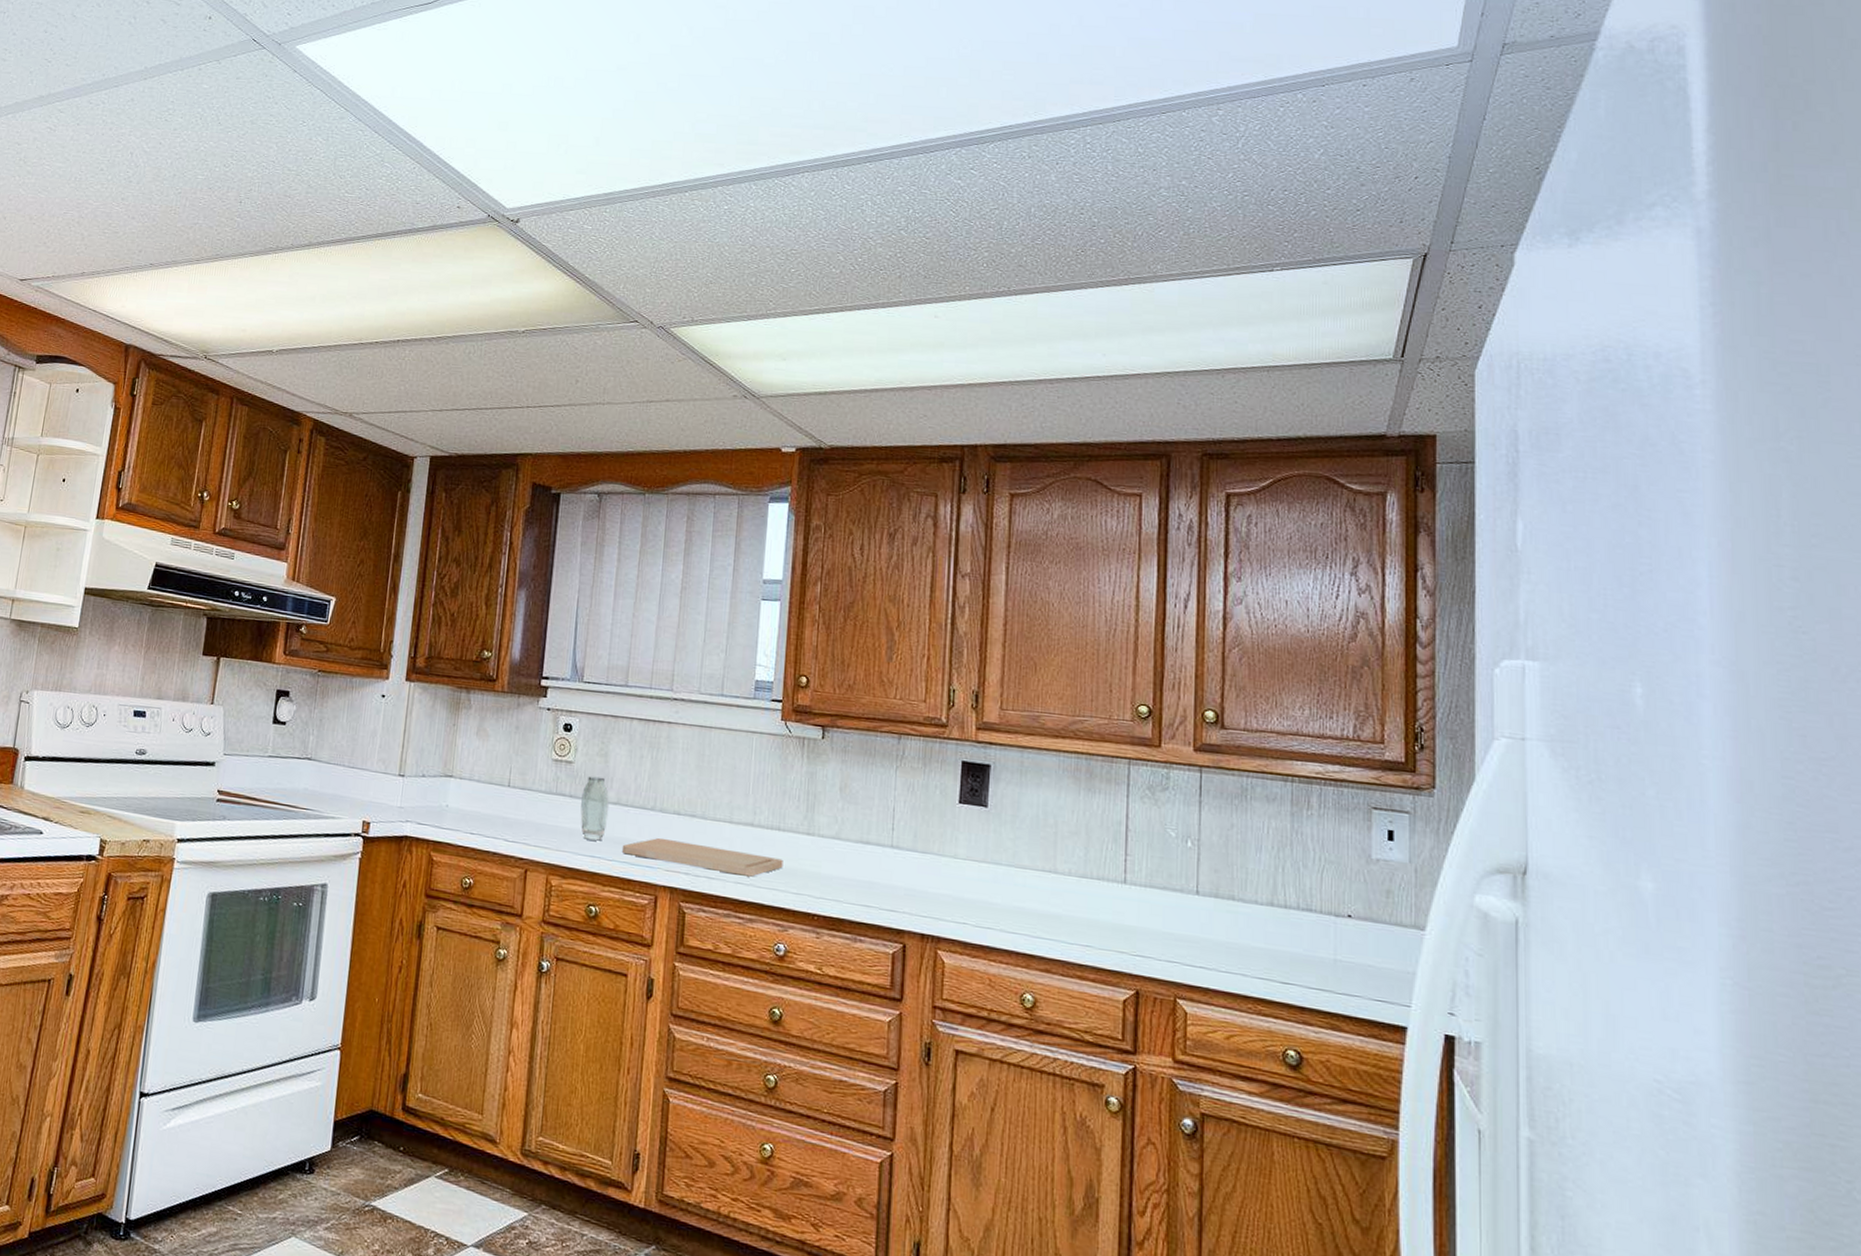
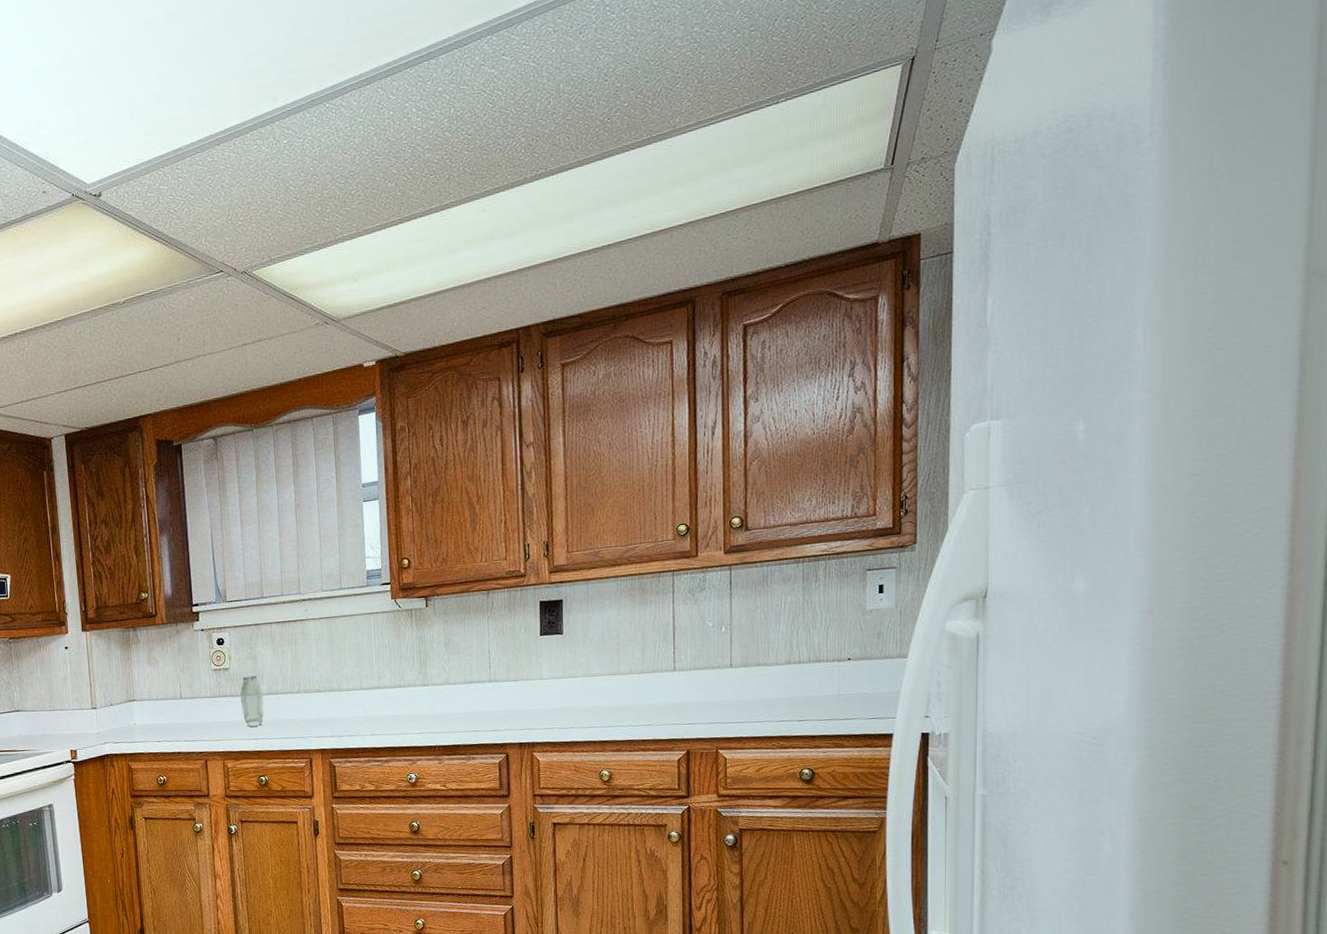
cutting board: present [622,837,783,877] -> none [278,709,407,732]

